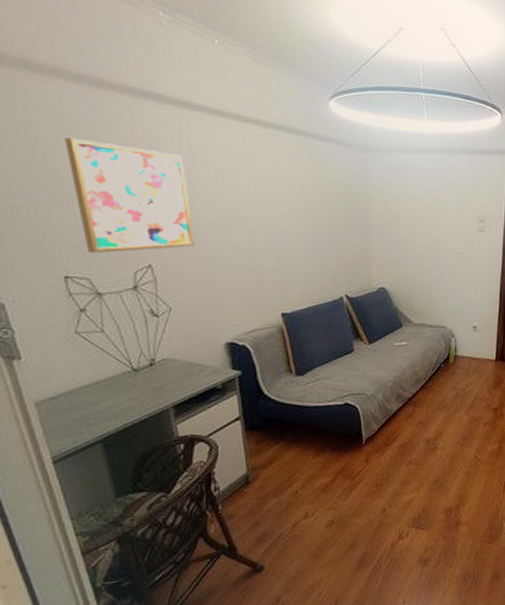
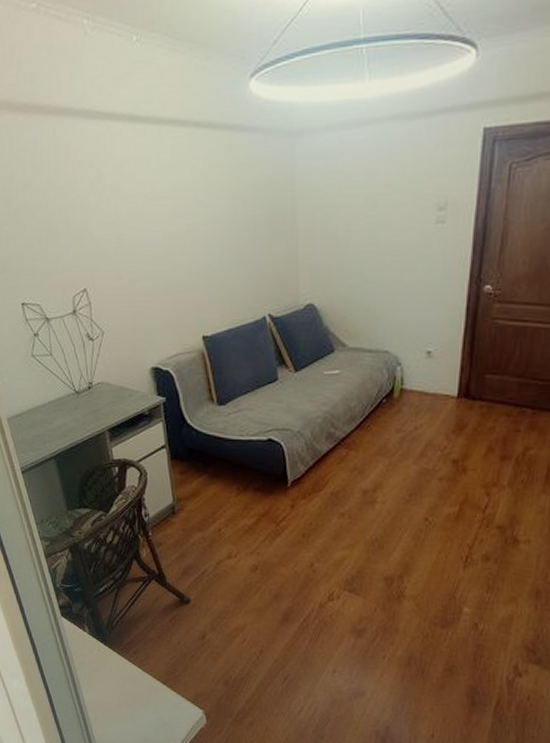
wall art: present [65,137,195,254] -> none [16,168,121,281]

